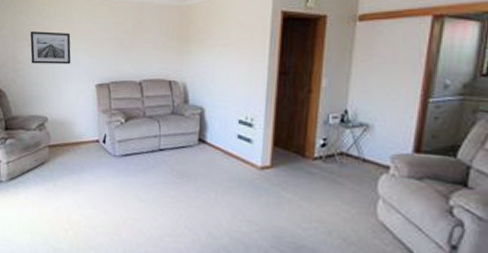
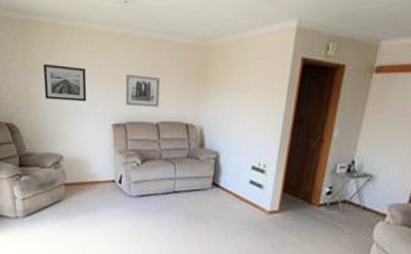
wall art: none [108,36,143,66] -> present [125,74,161,107]

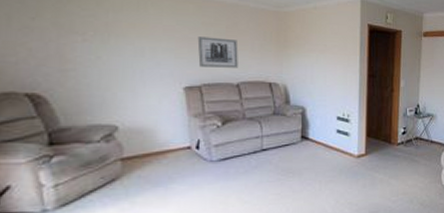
wall art: present [43,64,87,102] -> none [85,25,149,65]

